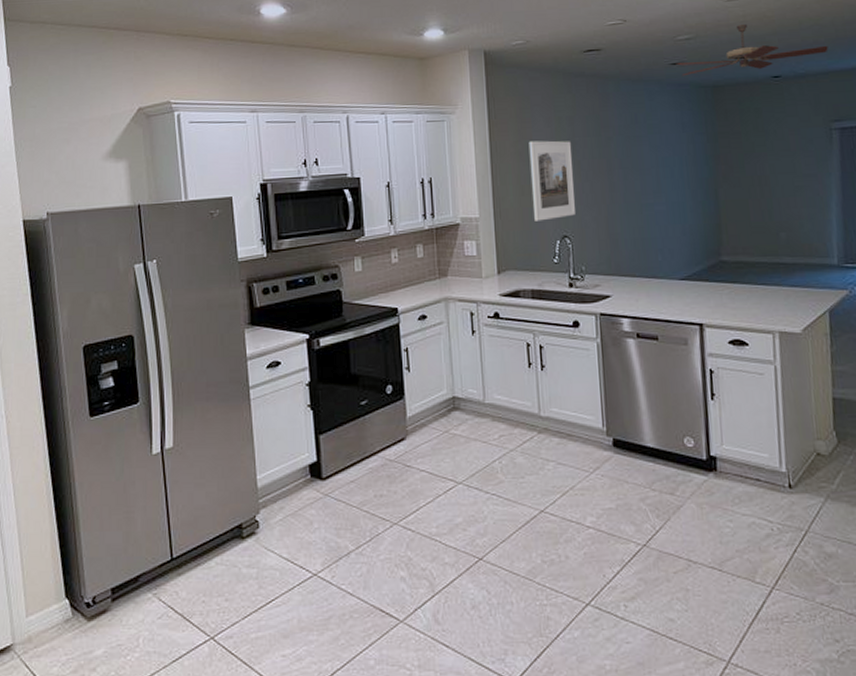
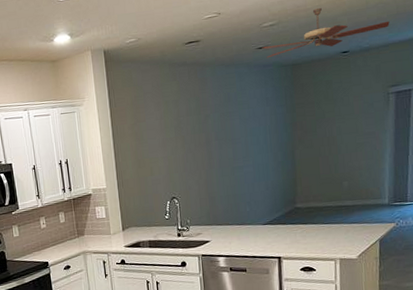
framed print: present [528,140,575,221] -> none [143,120,181,188]

